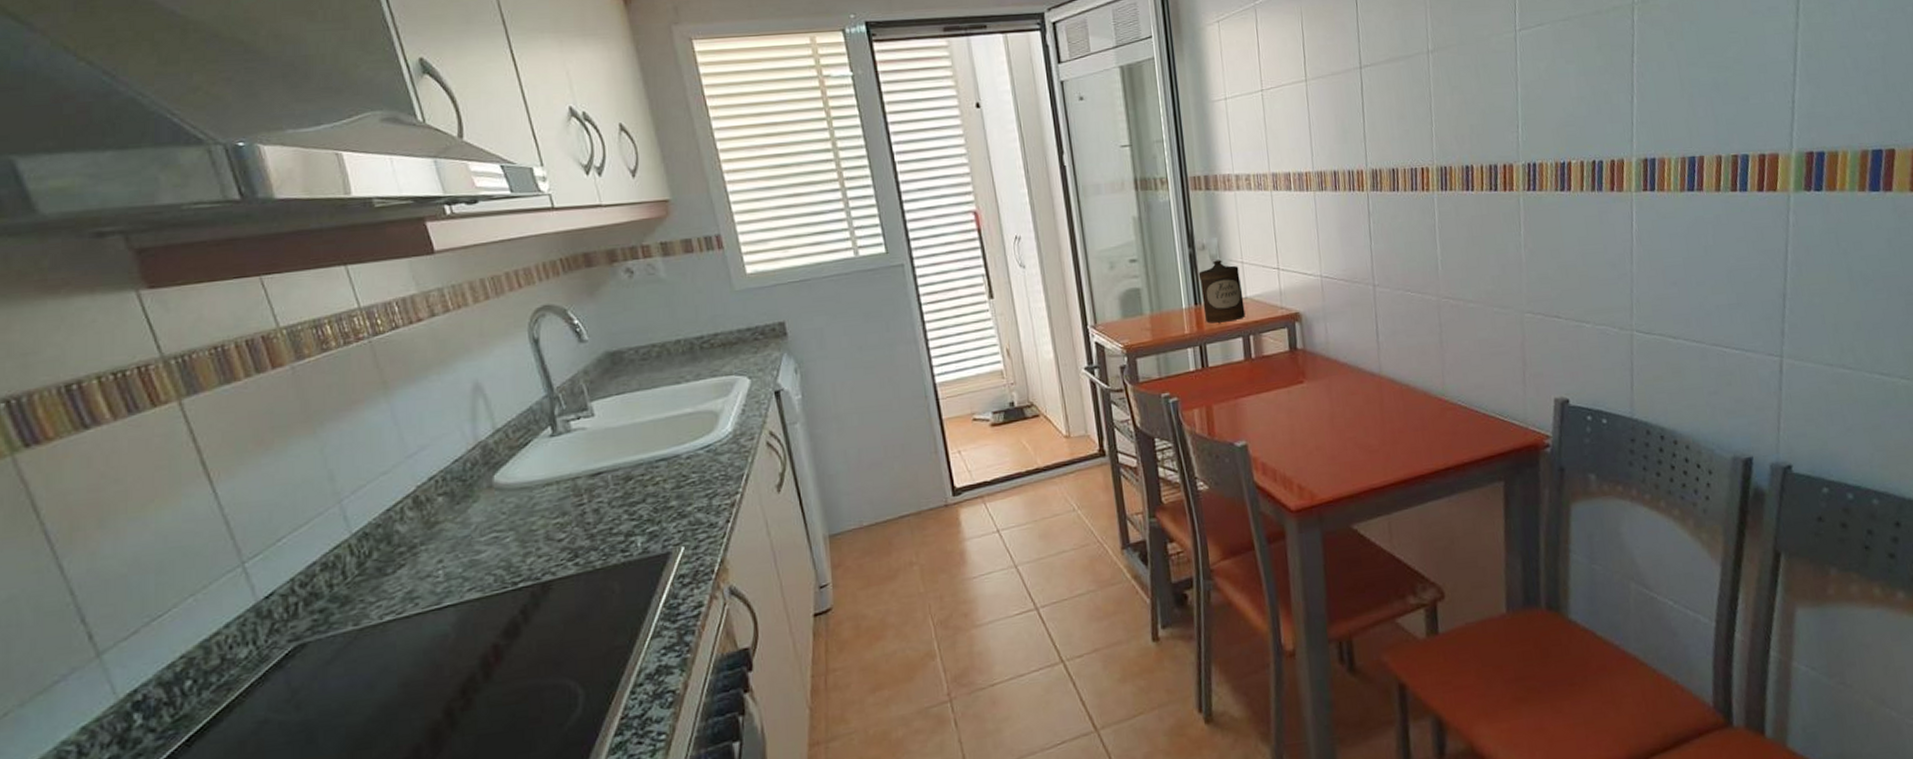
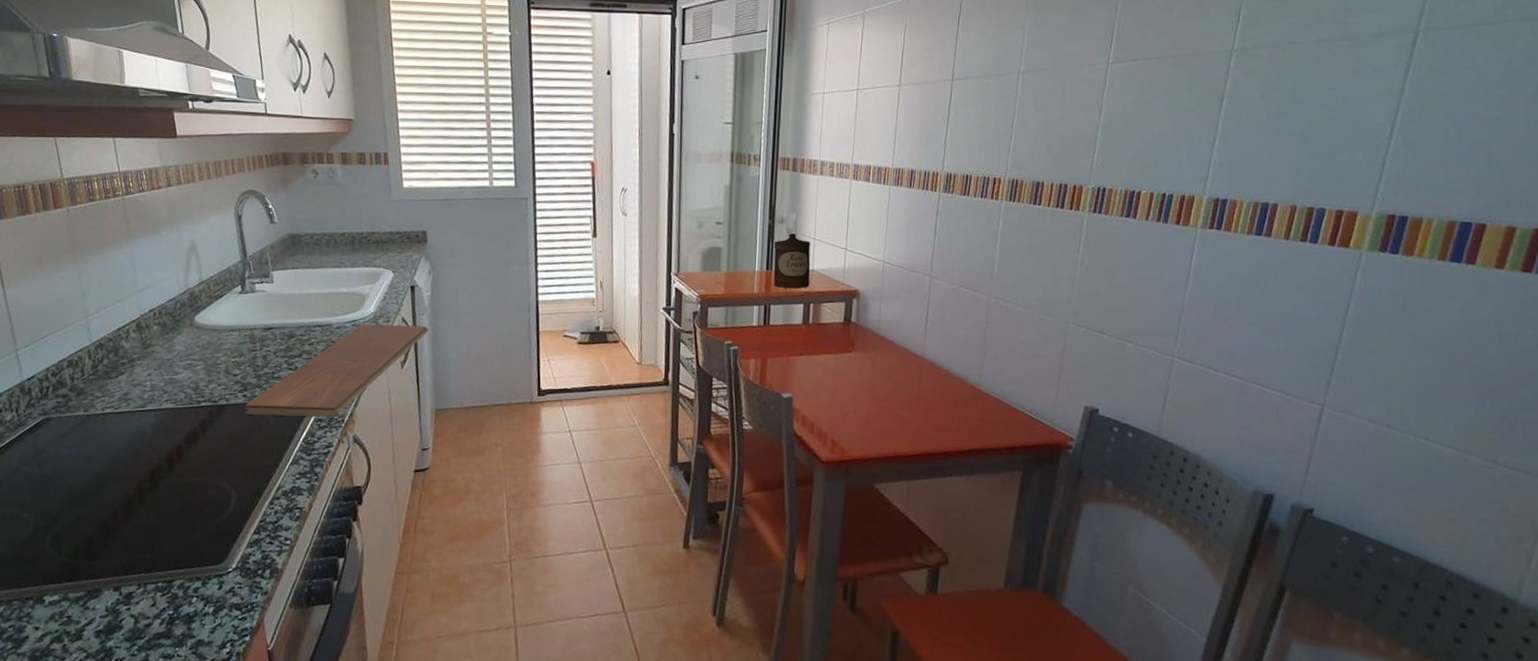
chopping board: none [579,437,806,587] -> present [244,324,429,418]

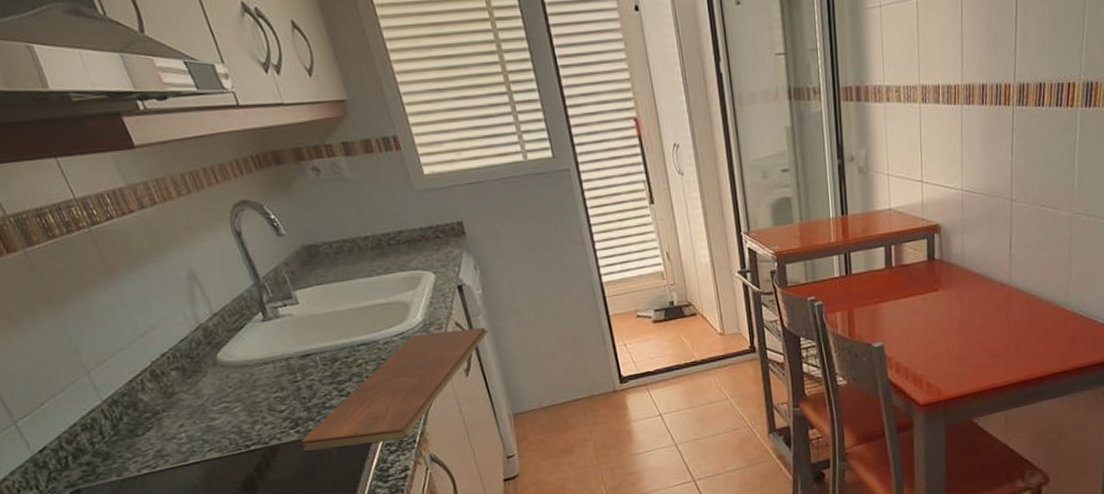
canister: present [773,233,811,289] -> none [846,171,888,233]

